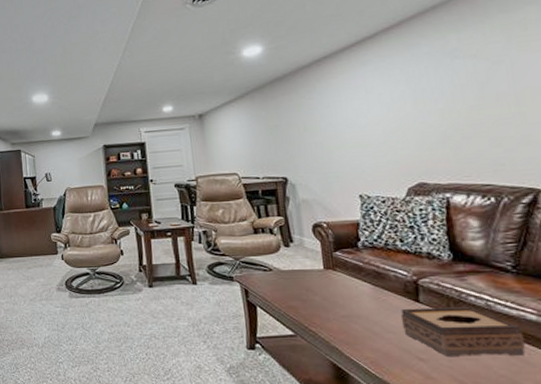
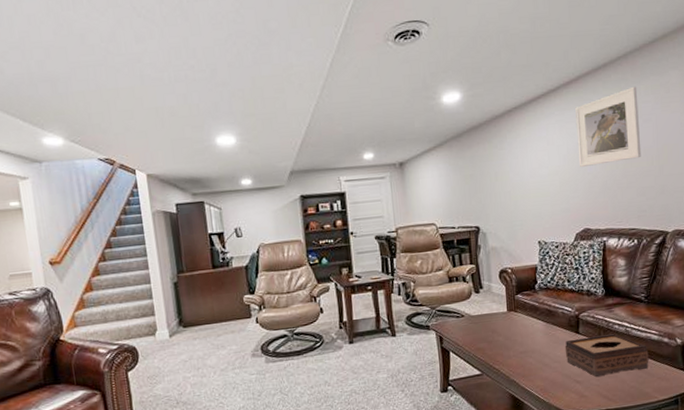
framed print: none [399,26,493,115] -> present [575,86,642,167]

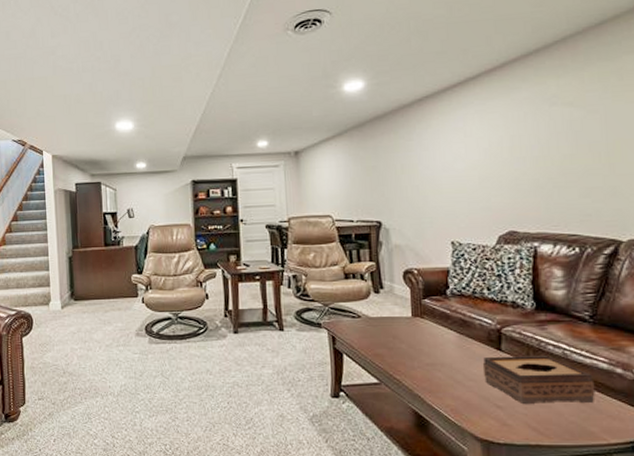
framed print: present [575,86,642,167] -> none [500,73,585,162]

